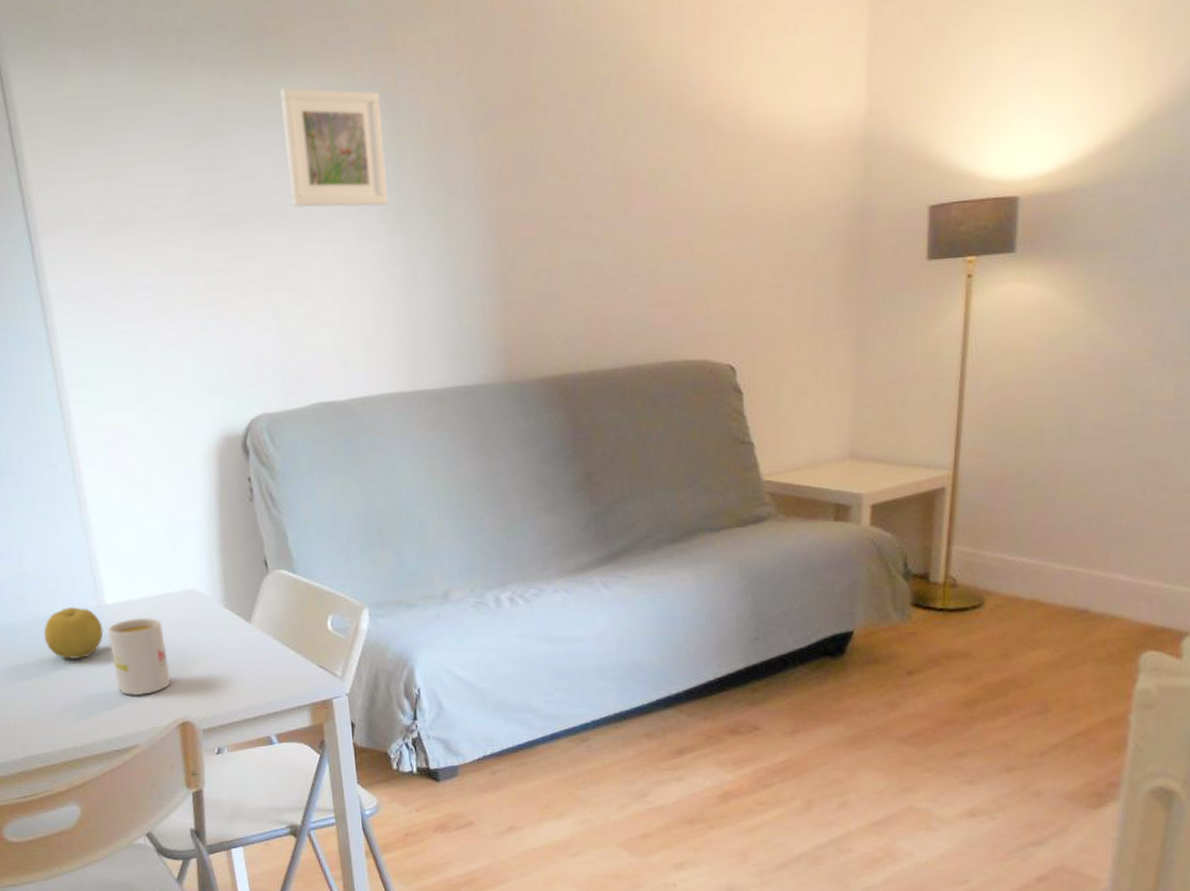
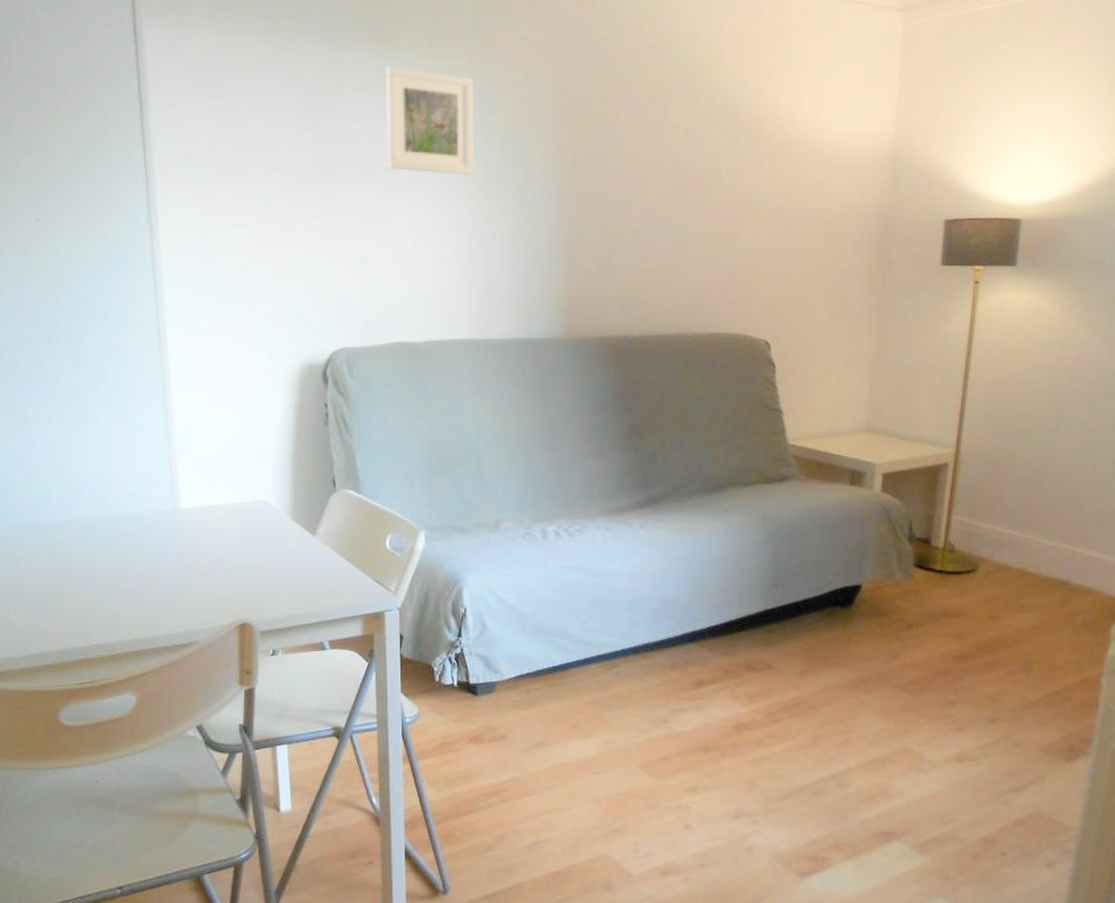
fruit: present [43,607,104,660] -> none [119,508,176,558]
mug: present [108,617,171,696] -> none [180,522,235,596]

